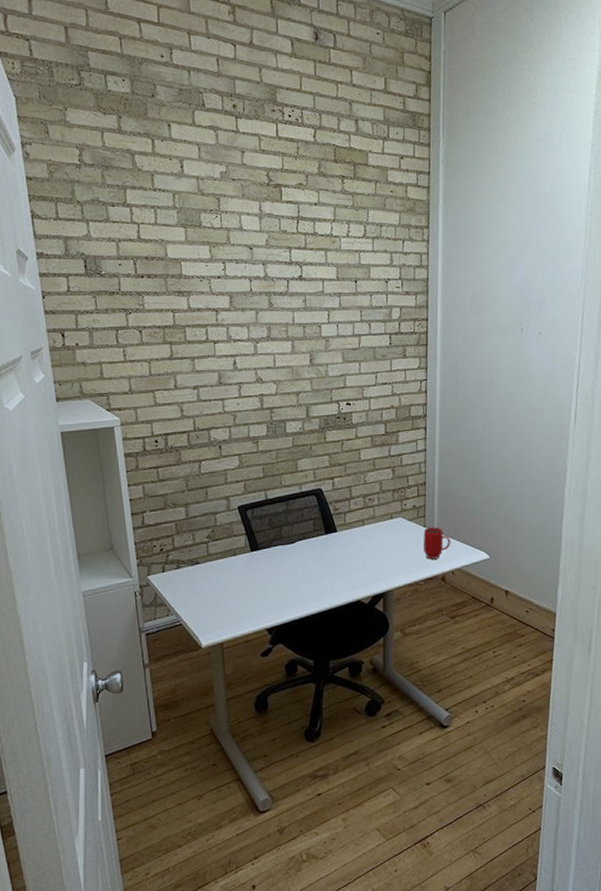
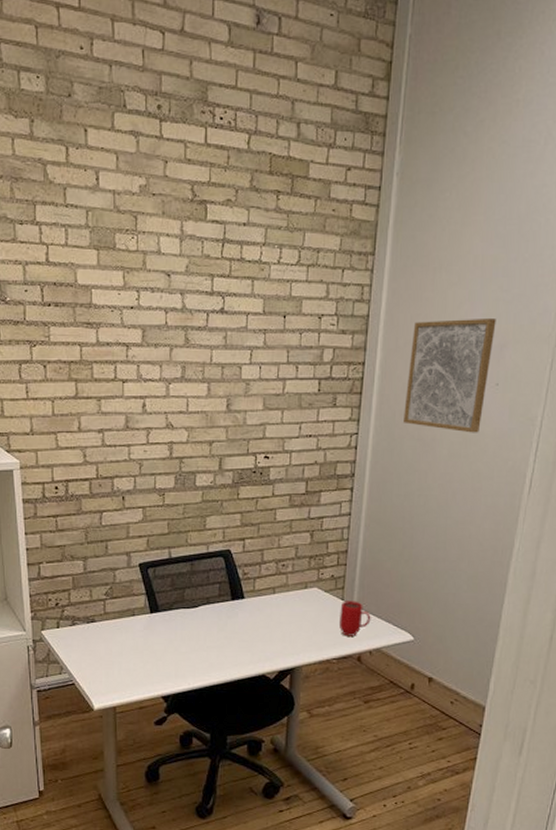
wall art: none [464,278,535,375] -> present [402,317,496,433]

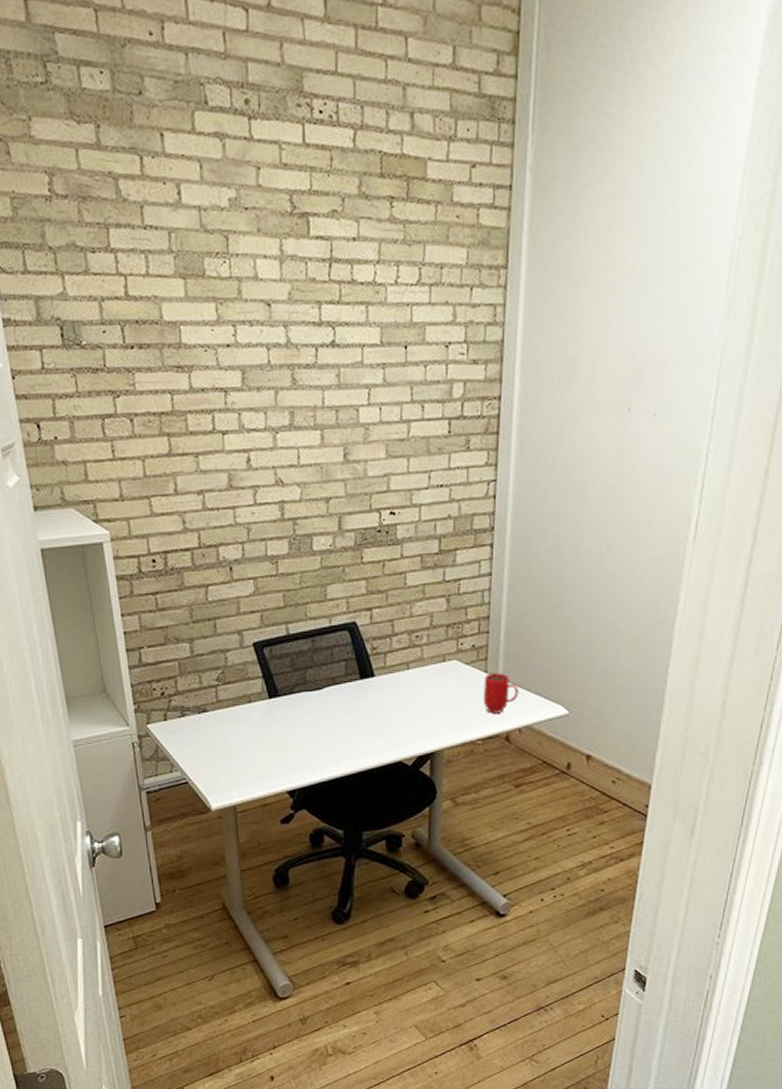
wall art: present [402,317,496,433] -> none [547,336,651,473]

